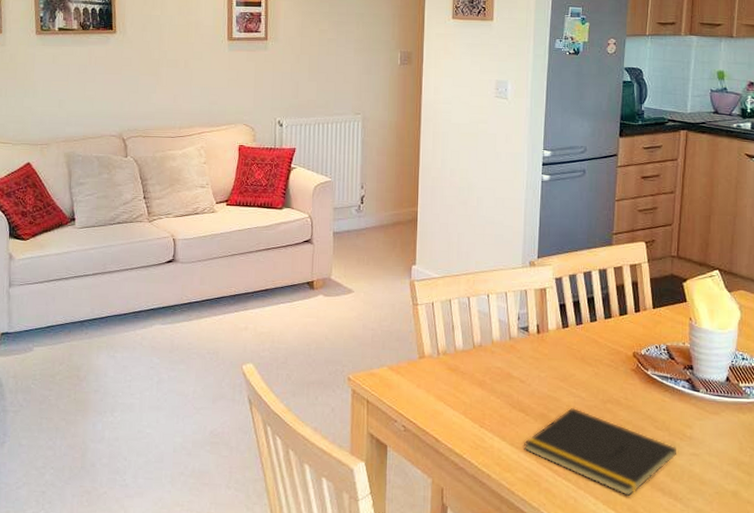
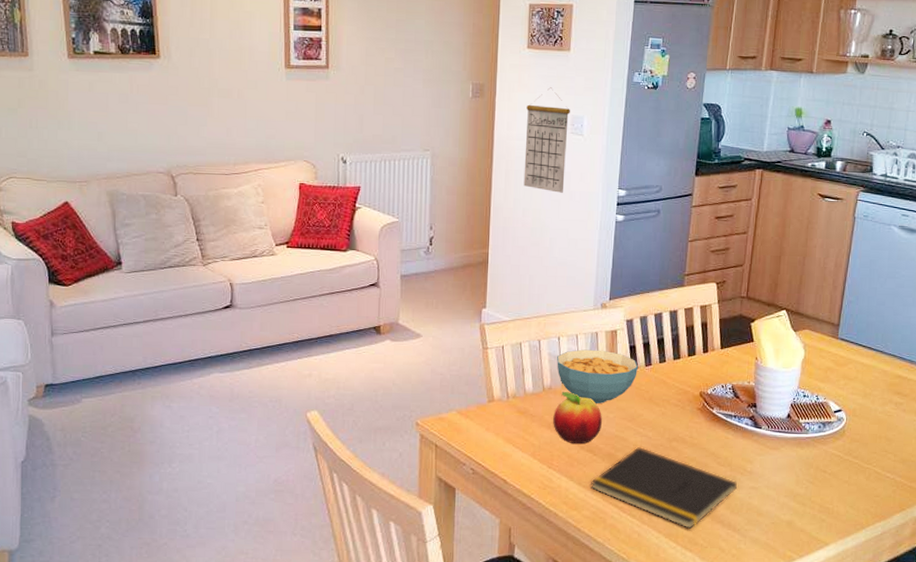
calendar: none [450,54,494,154] -> present [523,87,570,193]
fruit: none [484,349,533,404] -> present [553,392,602,445]
cereal bowl: none [486,307,569,362] -> present [557,349,639,403]

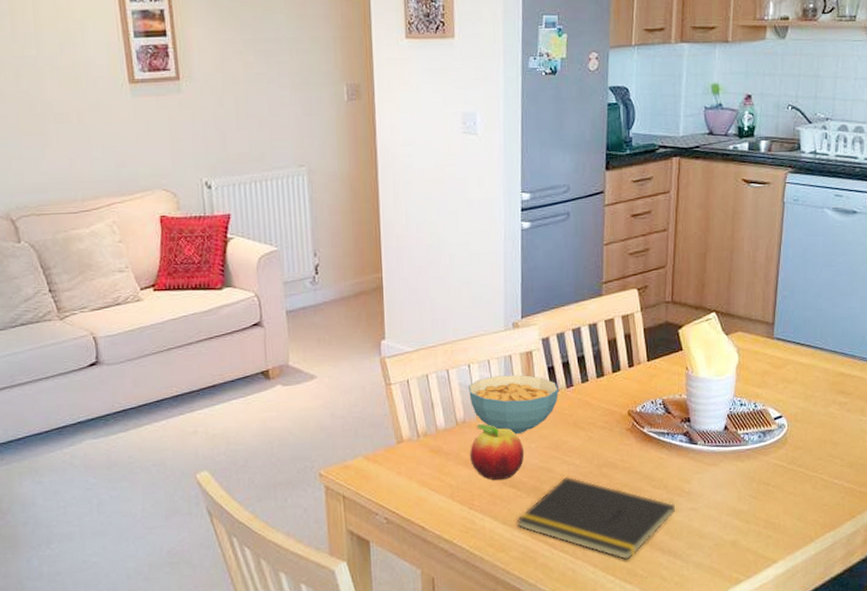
calendar: present [523,87,570,193] -> none [410,82,461,202]

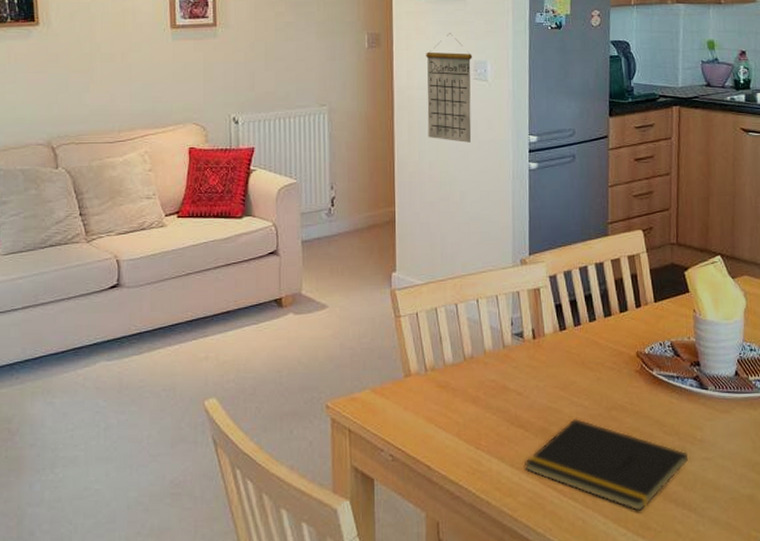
calendar: none [410,82,461,202] -> present [426,33,472,143]
cereal bowl: present [469,374,560,434] -> none [477,311,567,371]
fruit: present [470,424,524,481] -> none [477,360,532,420]

